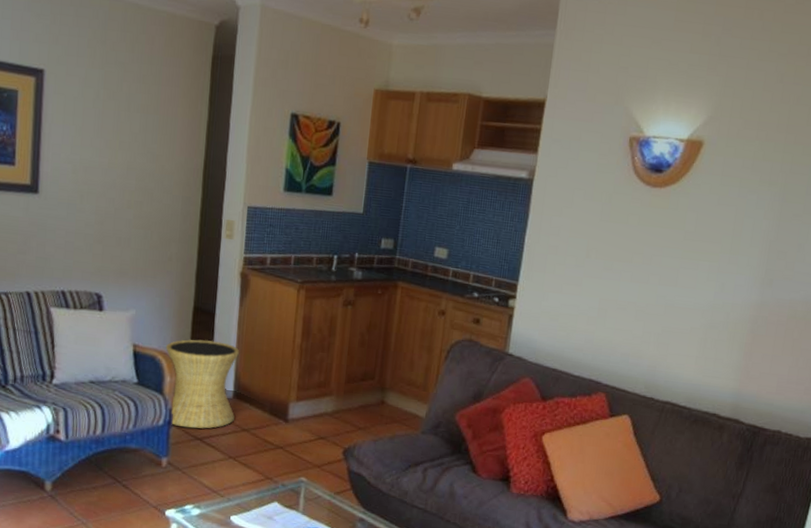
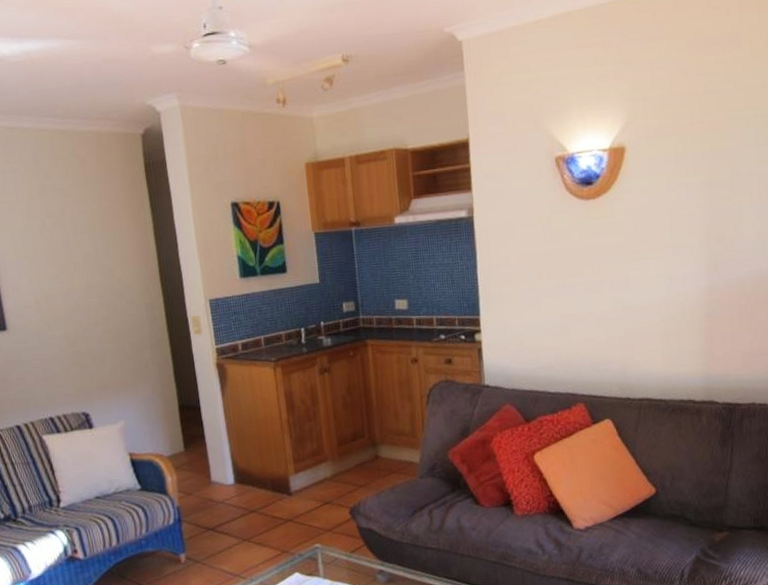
side table: present [165,339,240,429] -> none [160,433,240,522]

